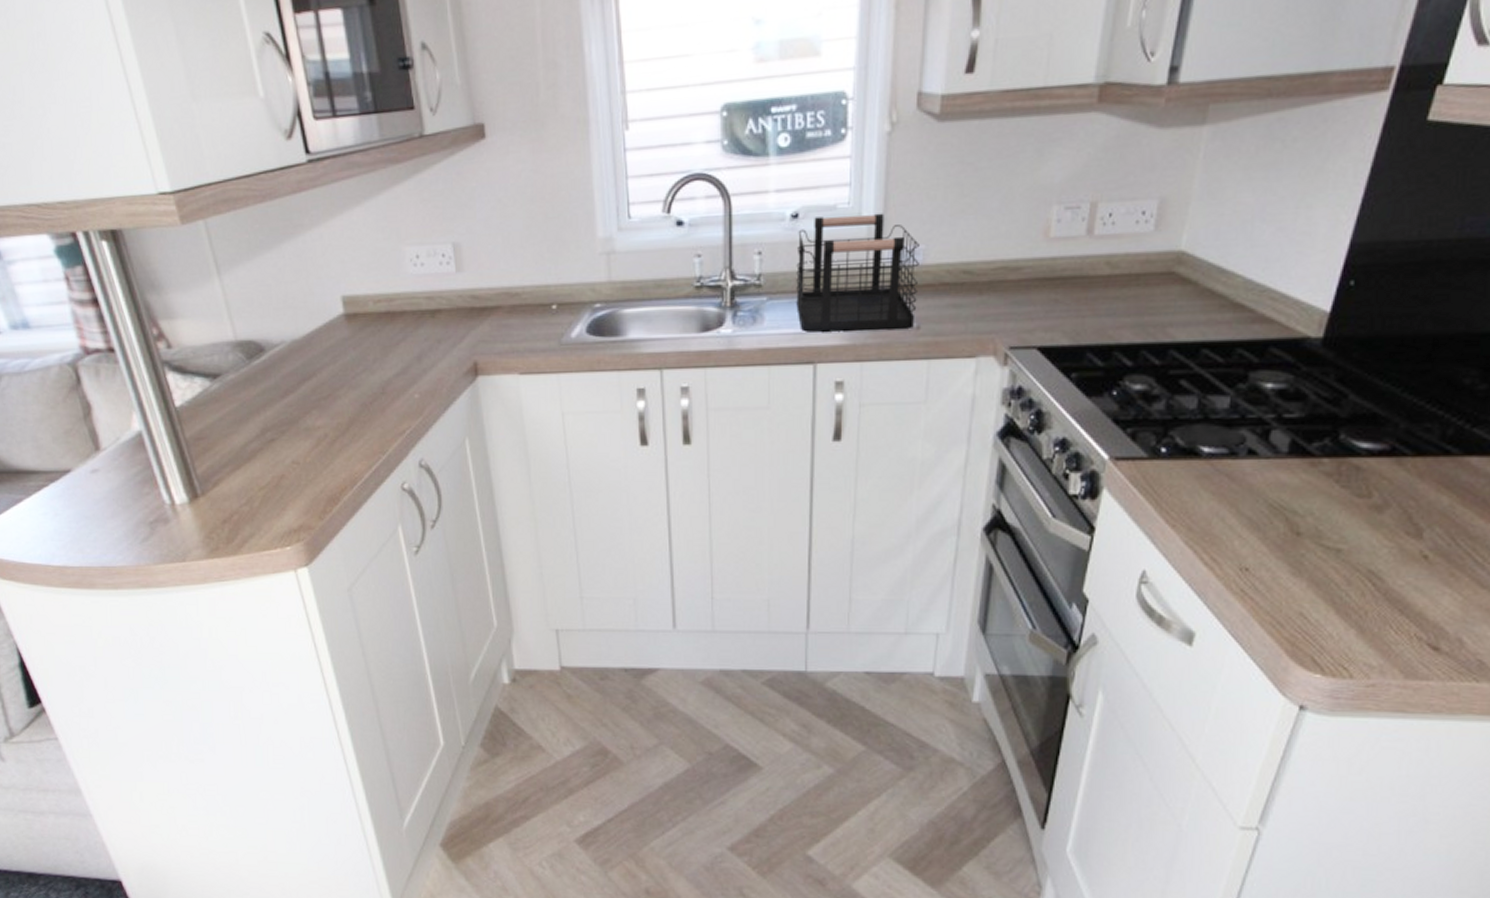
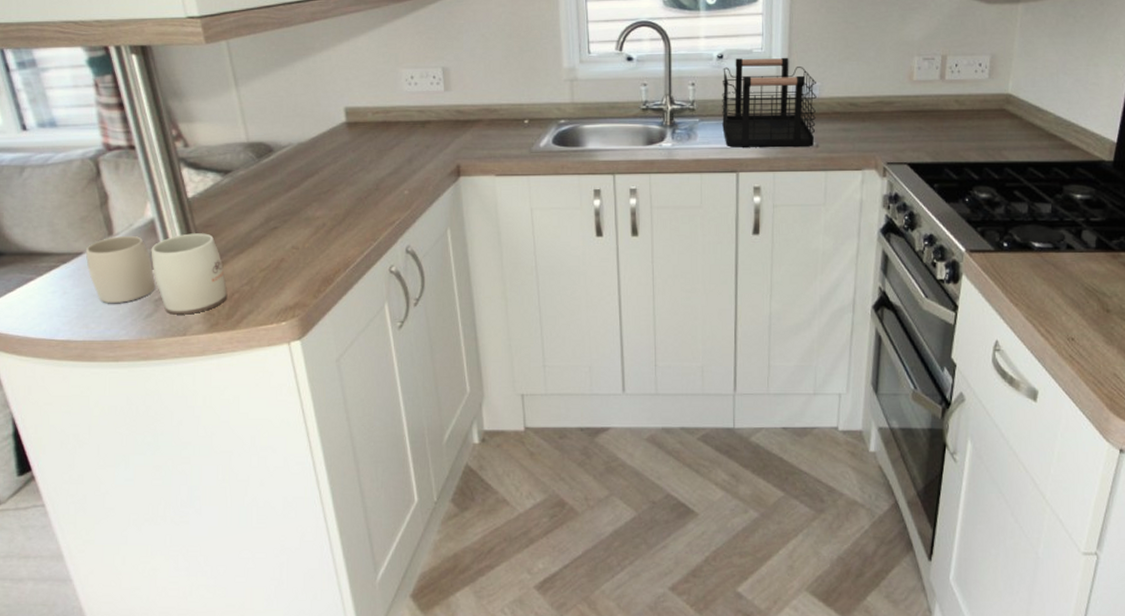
mug: none [74,450,149,527] -> present [86,235,156,304]
mug: none [141,447,226,538] -> present [151,233,228,315]

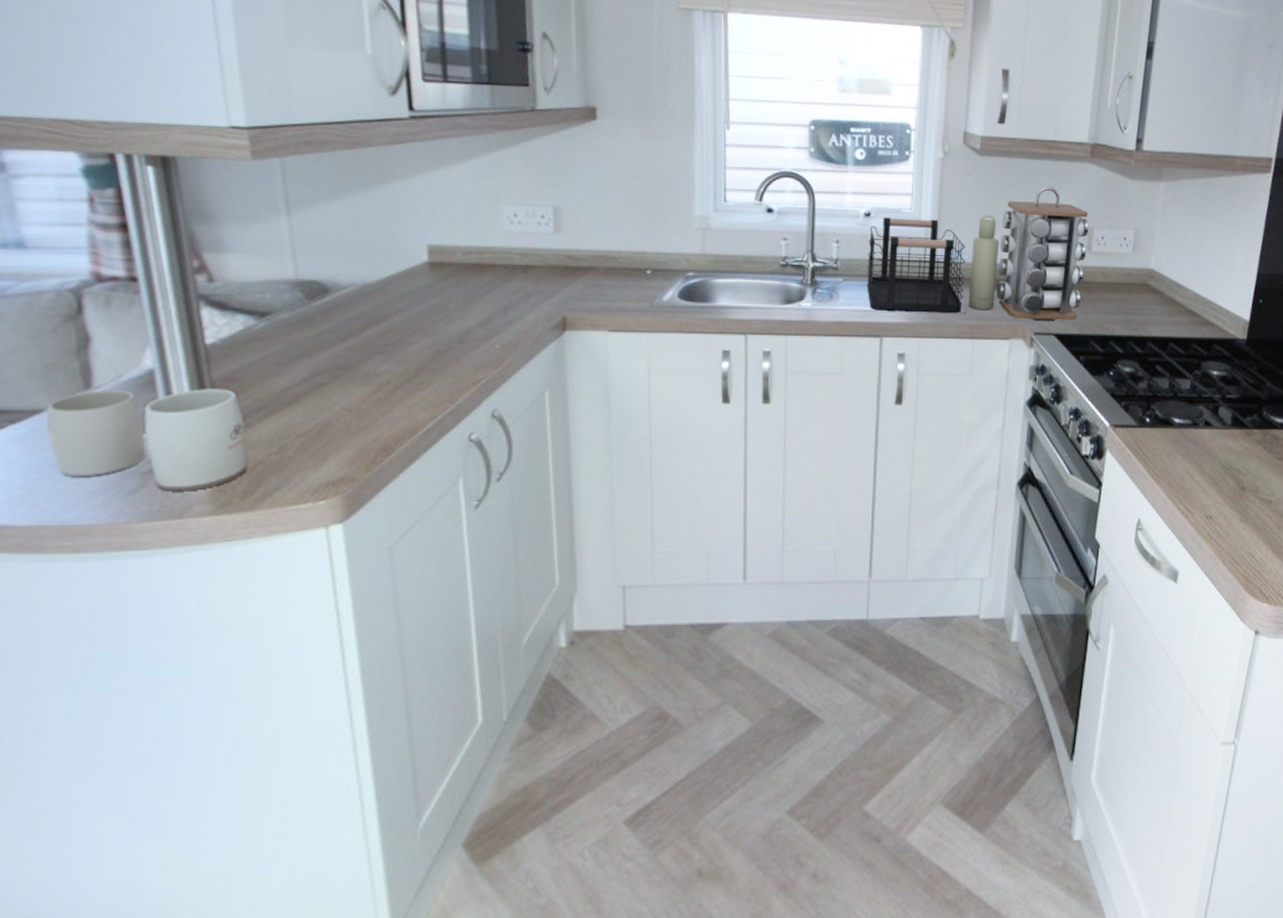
bottle: none [820,50,850,142] -> present [968,215,1000,309]
spice rack: none [848,17,942,151] -> present [996,186,1089,321]

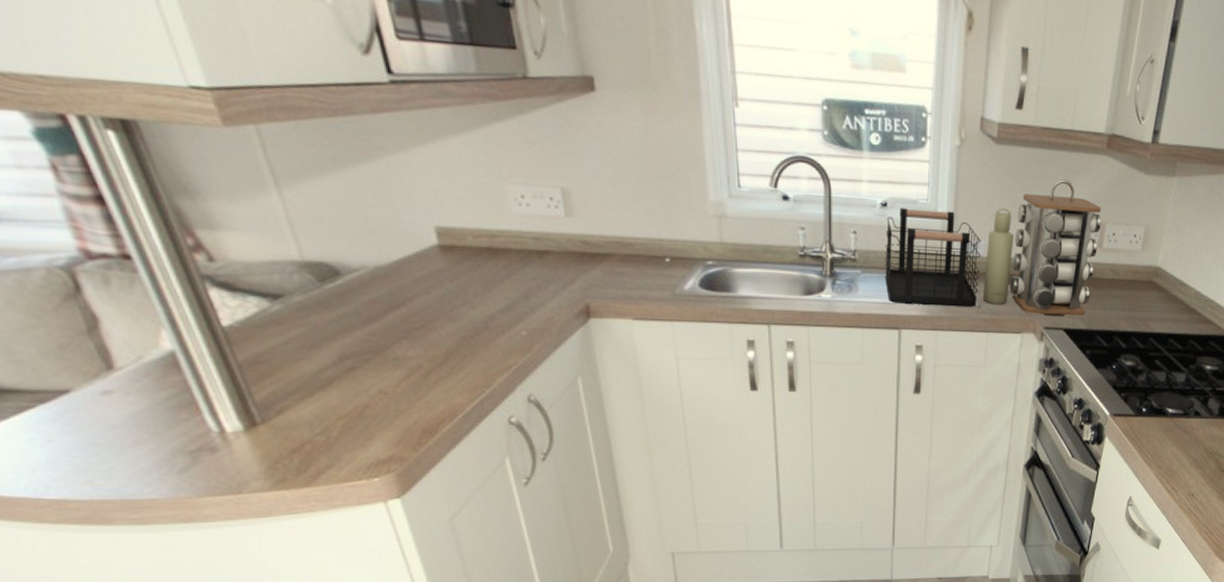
mug: present [46,389,146,477] -> none [74,370,189,456]
mug: present [143,388,248,492] -> none [175,371,296,469]

